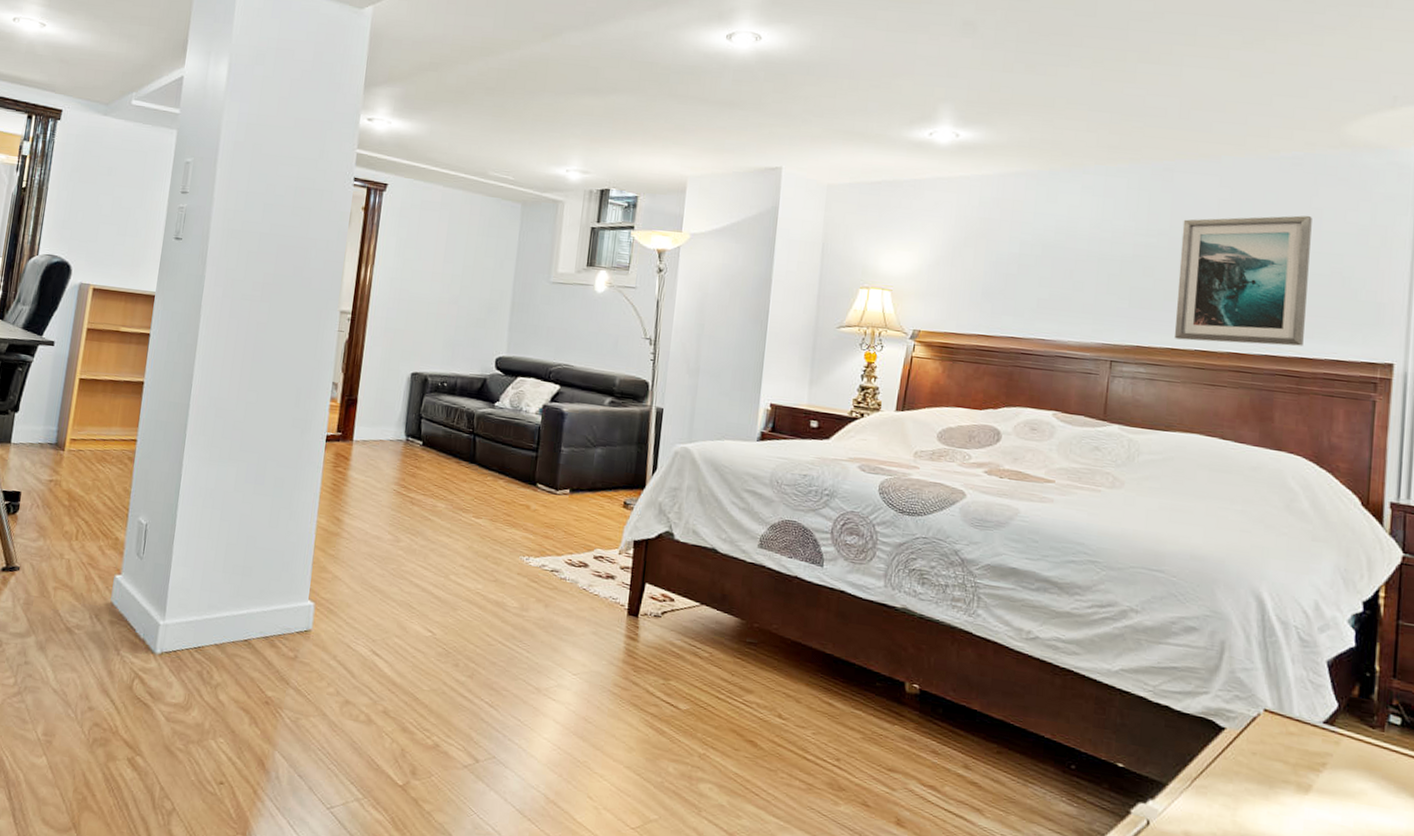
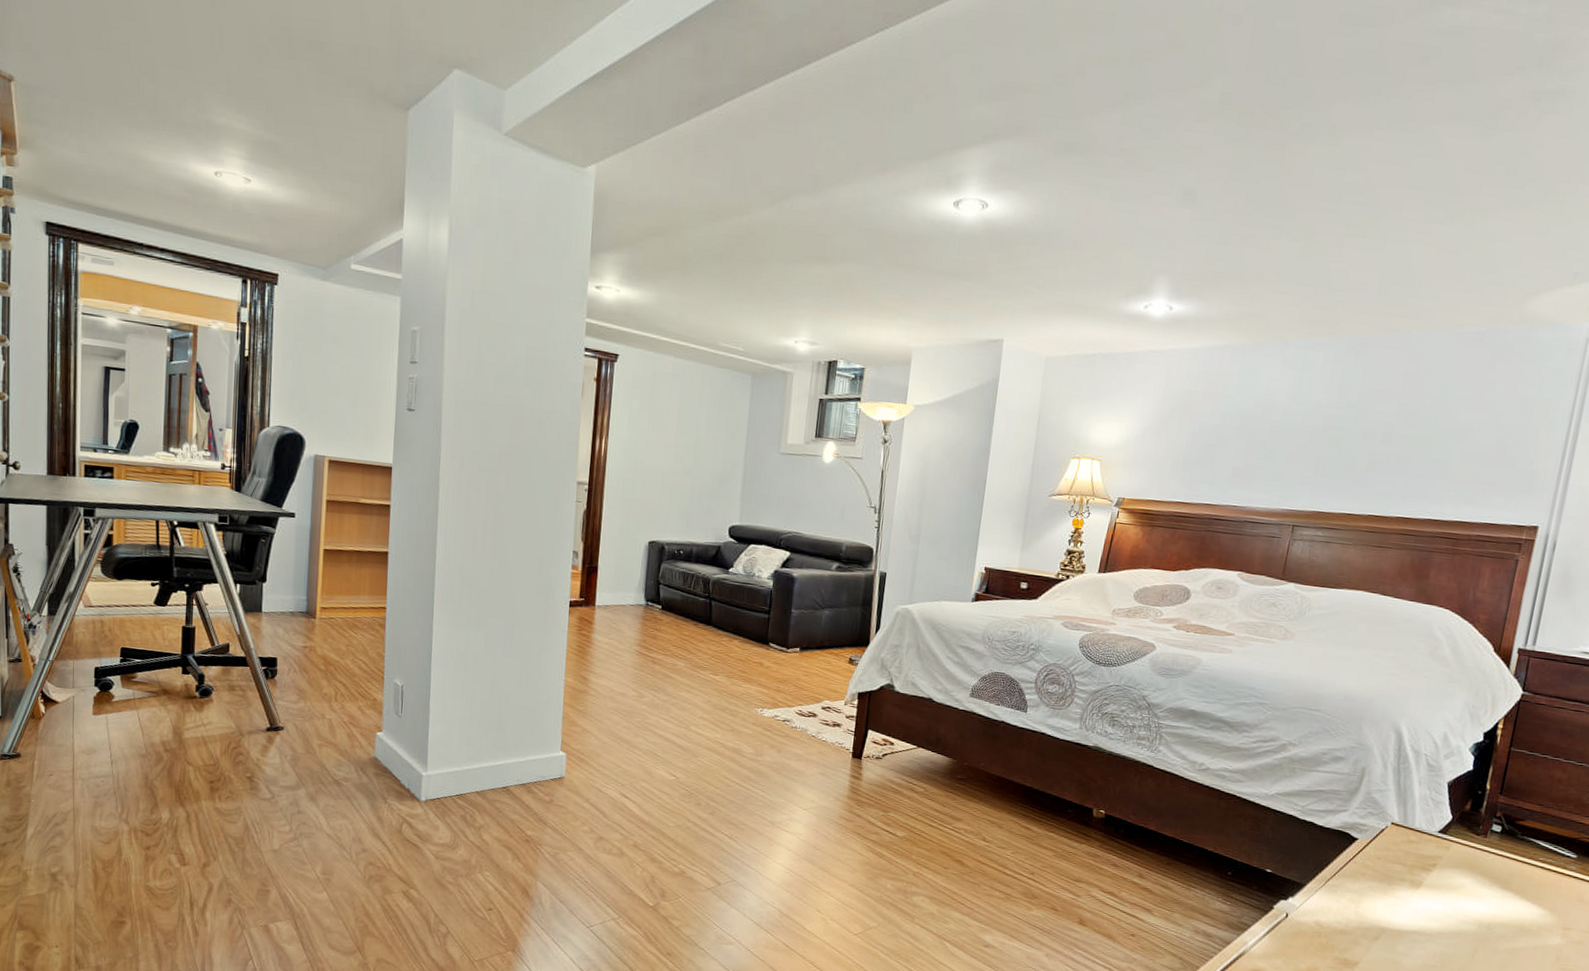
wall art: present [1174,215,1312,346] -> none [1352,388,1486,511]

